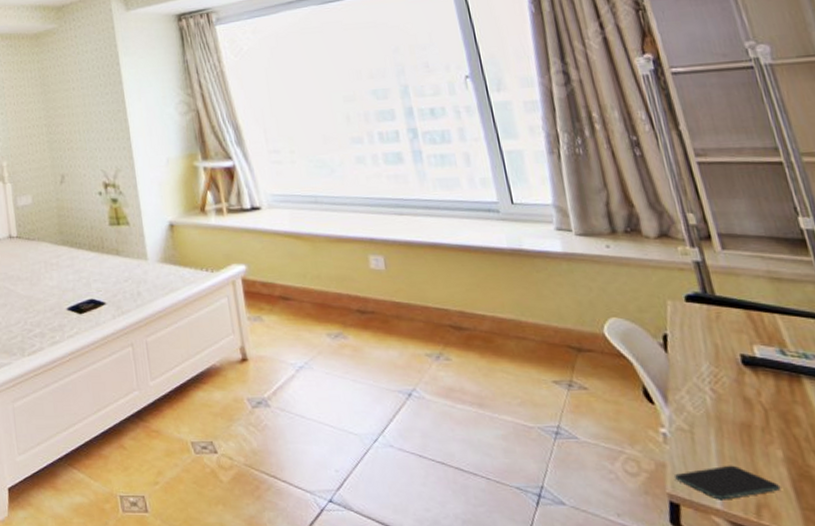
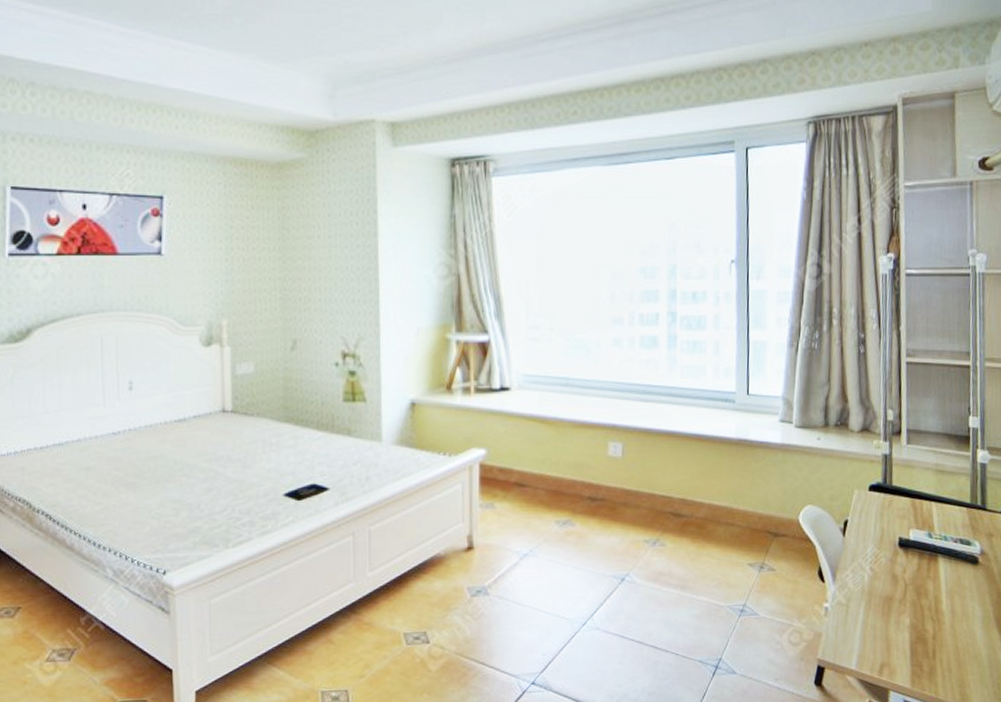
smartphone: present [675,465,781,500] -> none [826,632,902,662]

